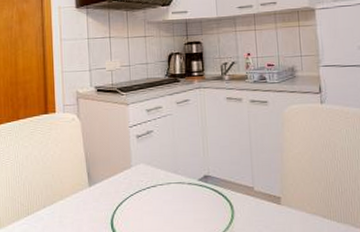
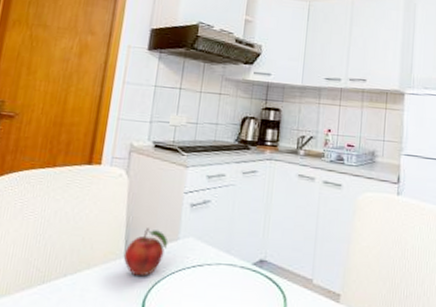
fruit: none [88,160,123,201] -> present [123,228,168,276]

